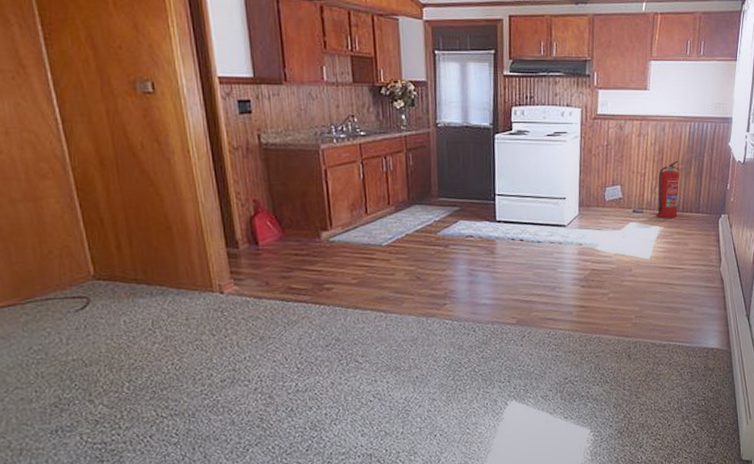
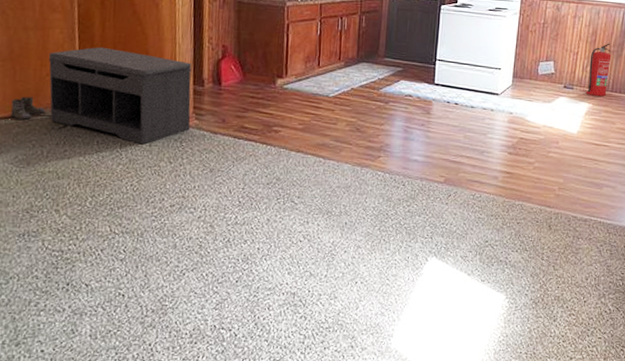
boots: none [13,279,56,306] -> present [10,97,46,120]
bench: none [47,214,230,319] -> present [48,47,192,145]

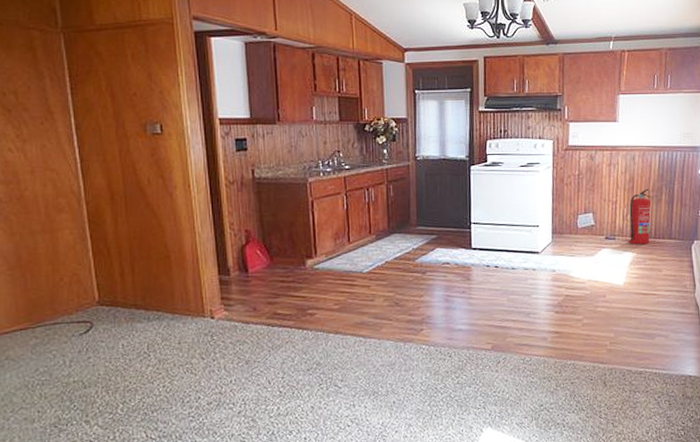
boots: present [10,97,46,120] -> none [26,305,63,330]
bench: present [48,47,192,145] -> none [60,244,220,343]

